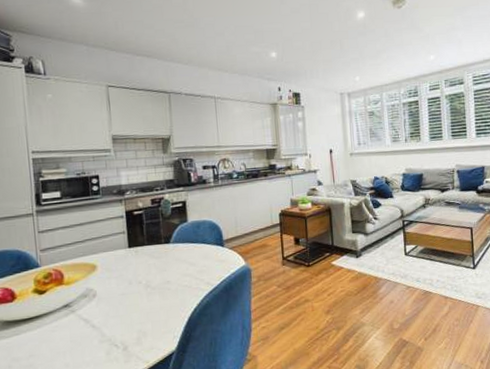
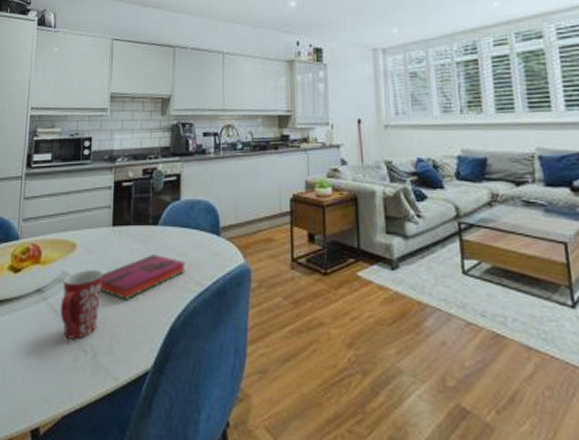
mug: none [88,283,125,339] -> present [60,270,103,339]
hardback book: none [123,266,198,304] -> present [99,254,186,300]

